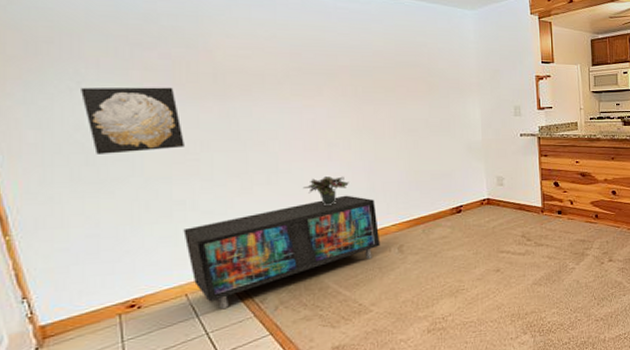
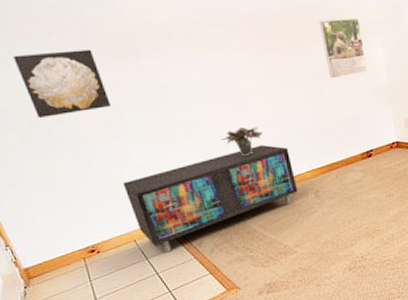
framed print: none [419,78,463,133] -> present [319,18,368,78]

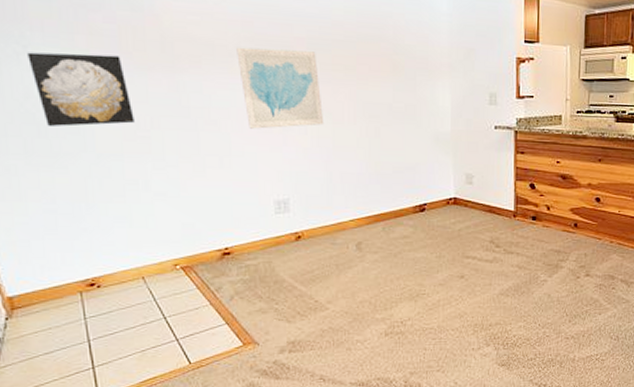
storage cabinet: present [123,144,298,253] -> none [137,184,338,295]
wall art: none [190,25,275,100] -> present [236,47,324,129]
potted plant: present [220,126,263,156] -> none [256,163,305,194]
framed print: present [319,18,368,78] -> none [382,55,431,120]

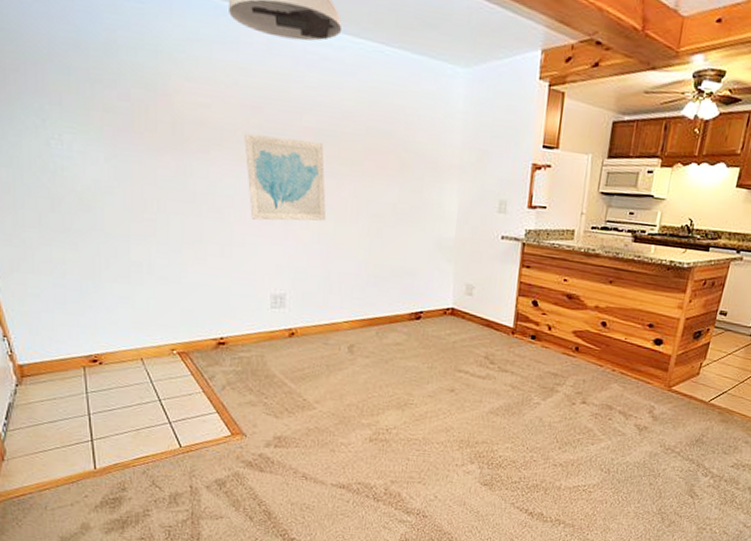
wall art: present [27,52,134,127] -> none [46,126,142,205]

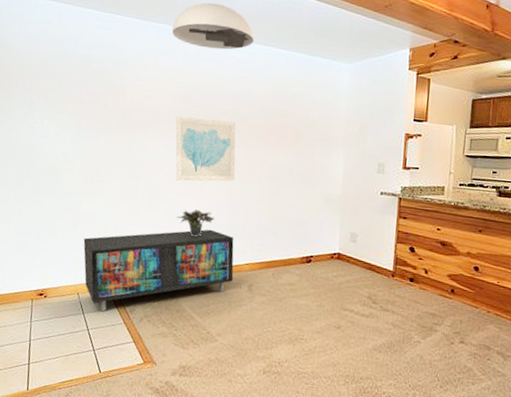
storage cabinet: none [140,280,331,380] -> present [83,229,234,312]
potted plant: none [255,257,303,290] -> present [176,210,214,237]

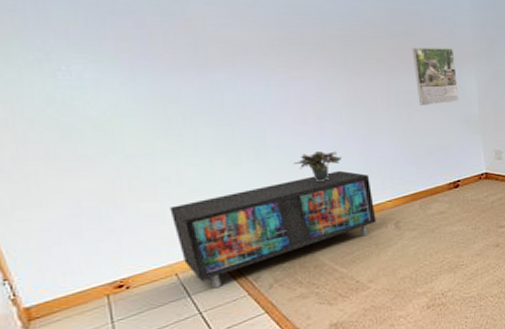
wall art: present [175,116,236,182] -> none [270,46,359,121]
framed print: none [287,127,327,182] -> present [411,47,459,105]

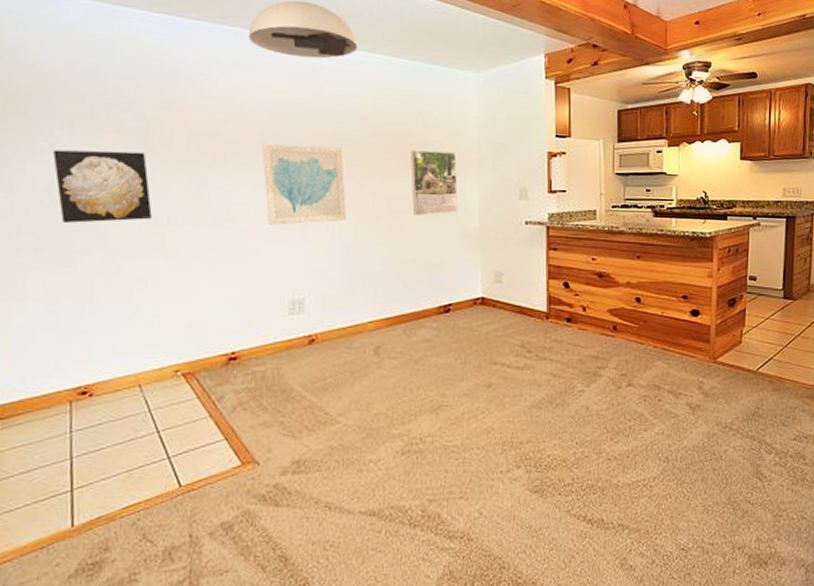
wall art: none [50,58,166,130] -> present [53,149,152,223]
storage cabinet: present [170,170,376,289] -> none [142,283,354,406]
wall art: none [270,46,359,121] -> present [262,143,347,225]
potted plant: present [293,151,342,181] -> none [272,260,324,294]

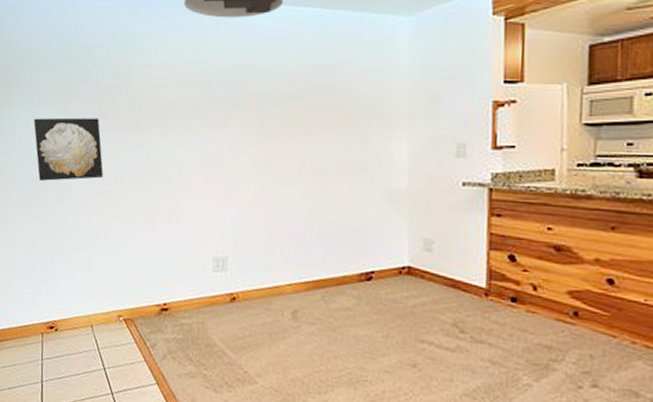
wall art: present [262,143,347,225] -> none [193,105,269,184]
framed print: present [410,150,458,215] -> none [333,105,385,175]

